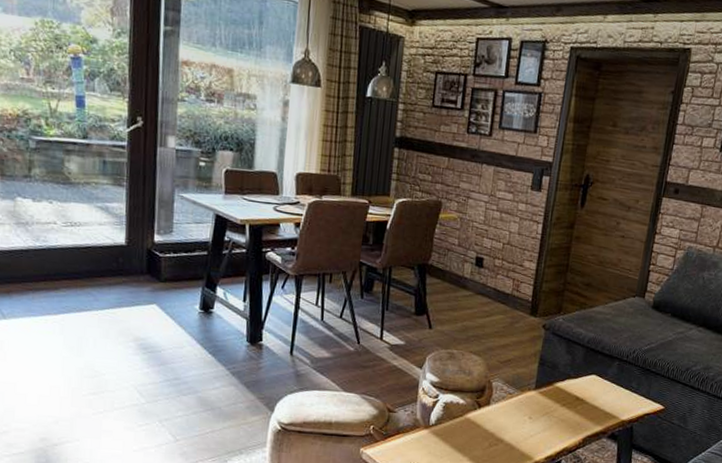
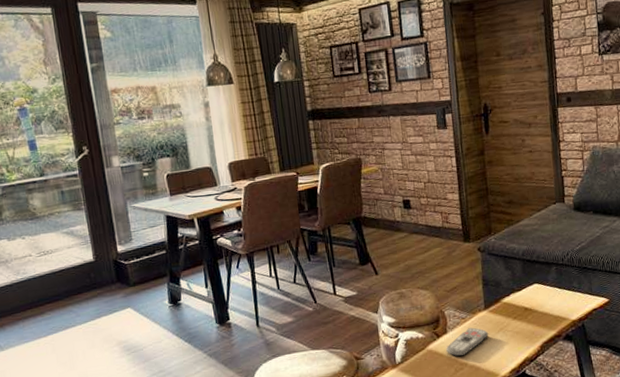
remote control: none [485,405,533,432] -> present [446,327,489,357]

